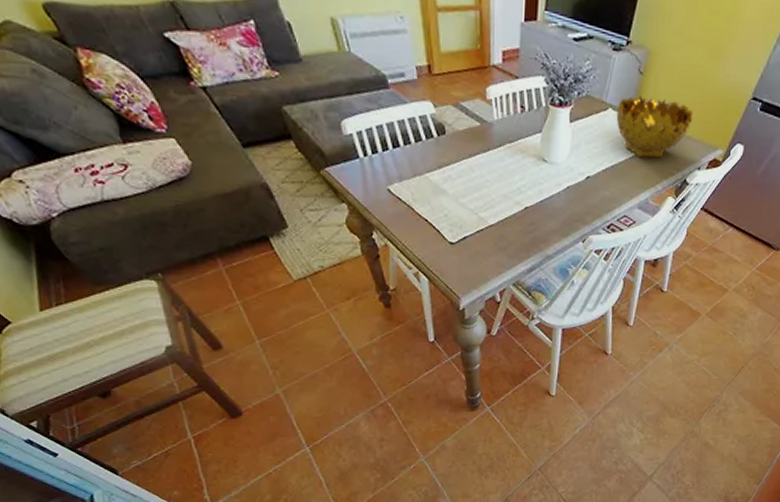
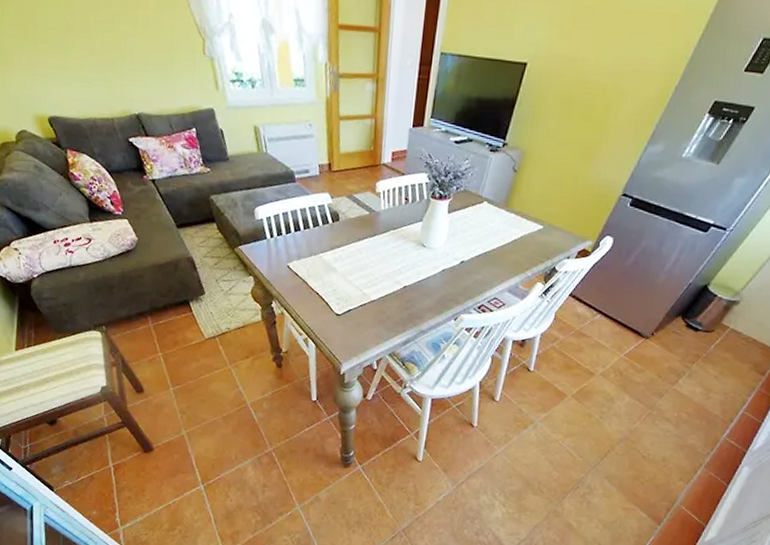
decorative bowl: present [616,95,694,159] -> none [490,190,564,247]

